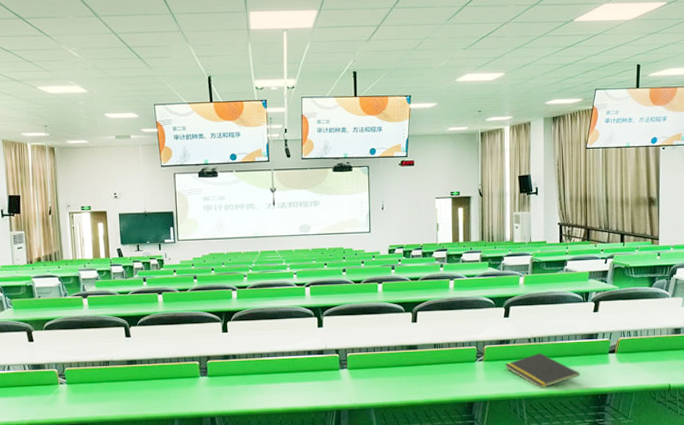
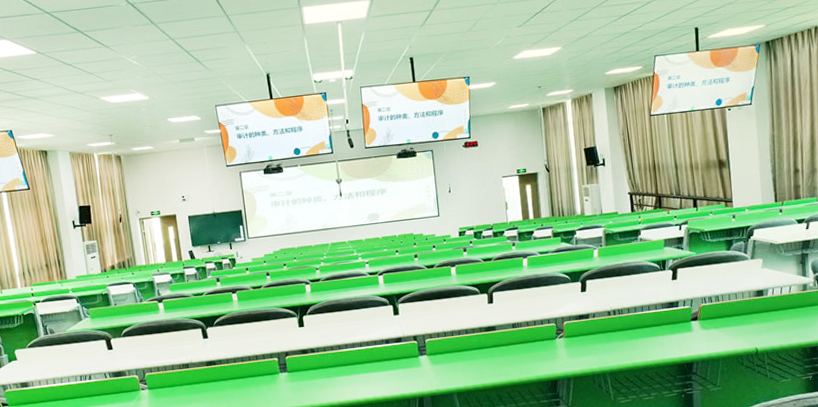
notepad: present [504,353,580,388] -> none [585,325,664,361]

